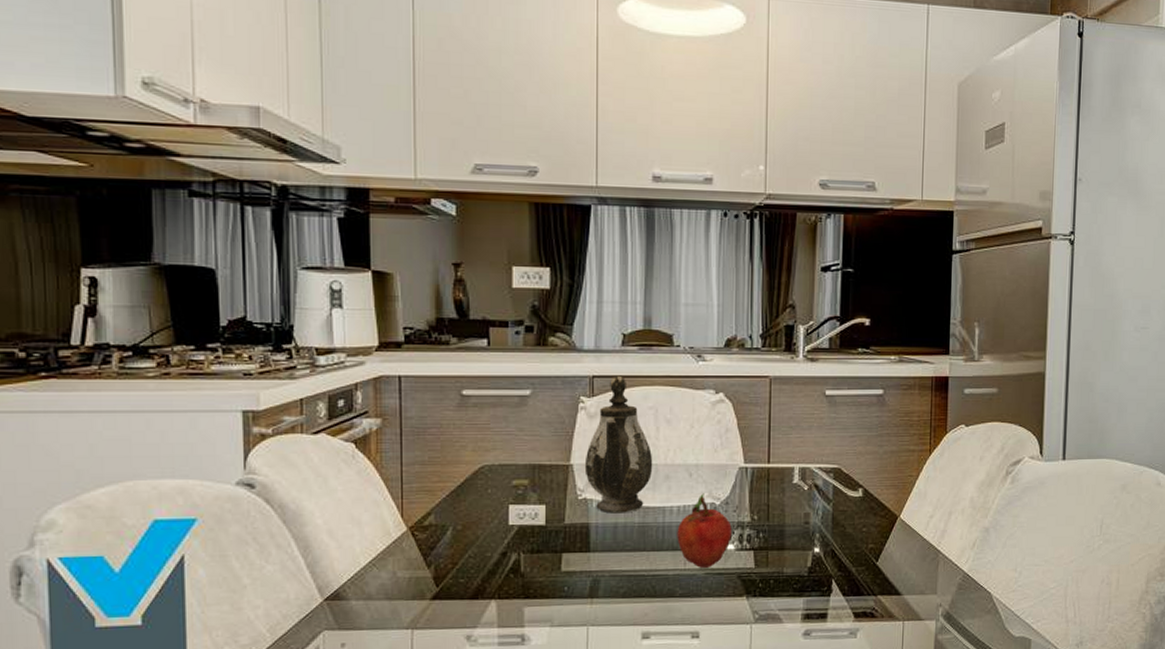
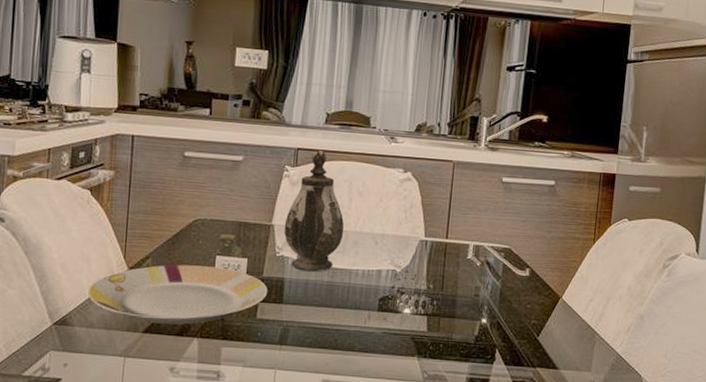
plate: none [362,517,571,588] -> present [87,264,267,325]
fruit: present [677,493,732,568] -> none [360,260,409,327]

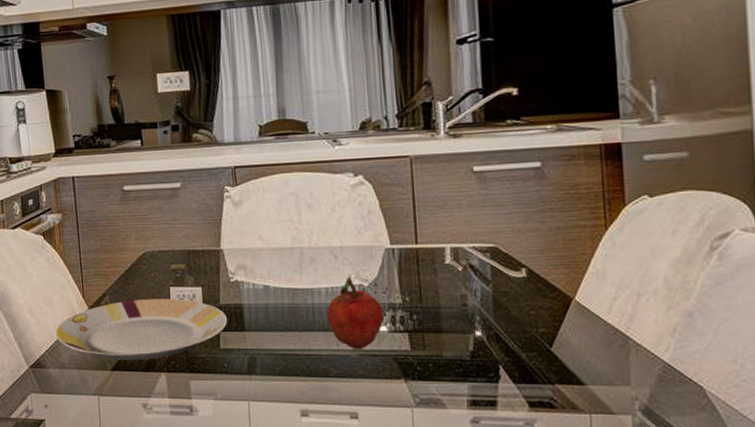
teapot: present [284,149,345,272] -> none [233,164,298,295]
fruit: none [360,260,409,327] -> present [327,275,384,349]

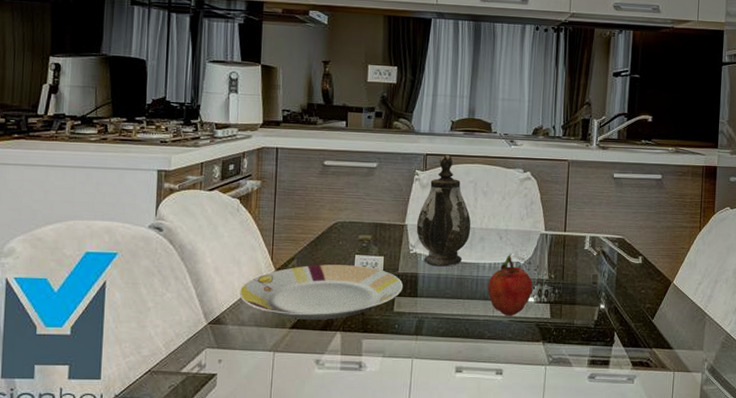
teapot: none [233,164,298,295] -> present [416,154,471,267]

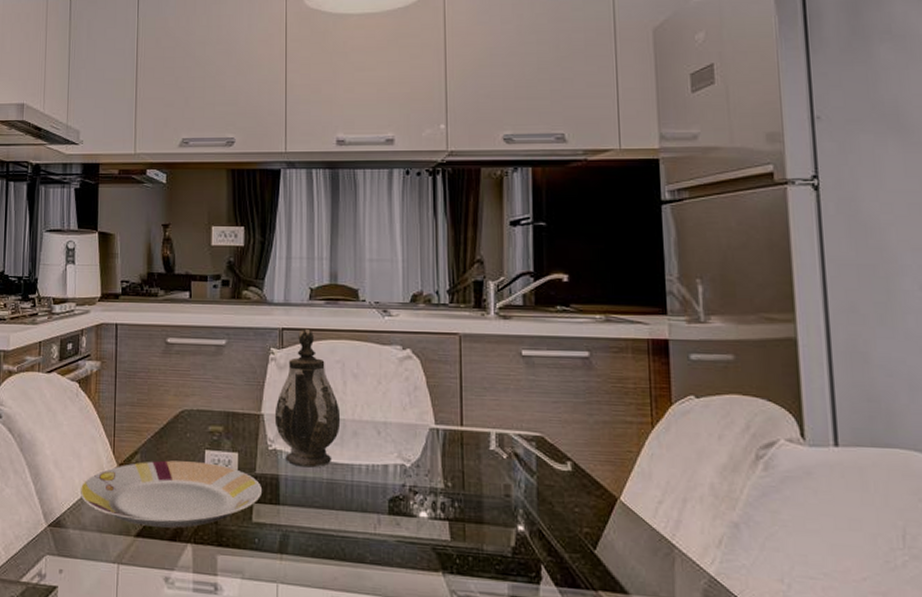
fruit: present [487,254,533,316] -> none [366,453,424,535]

